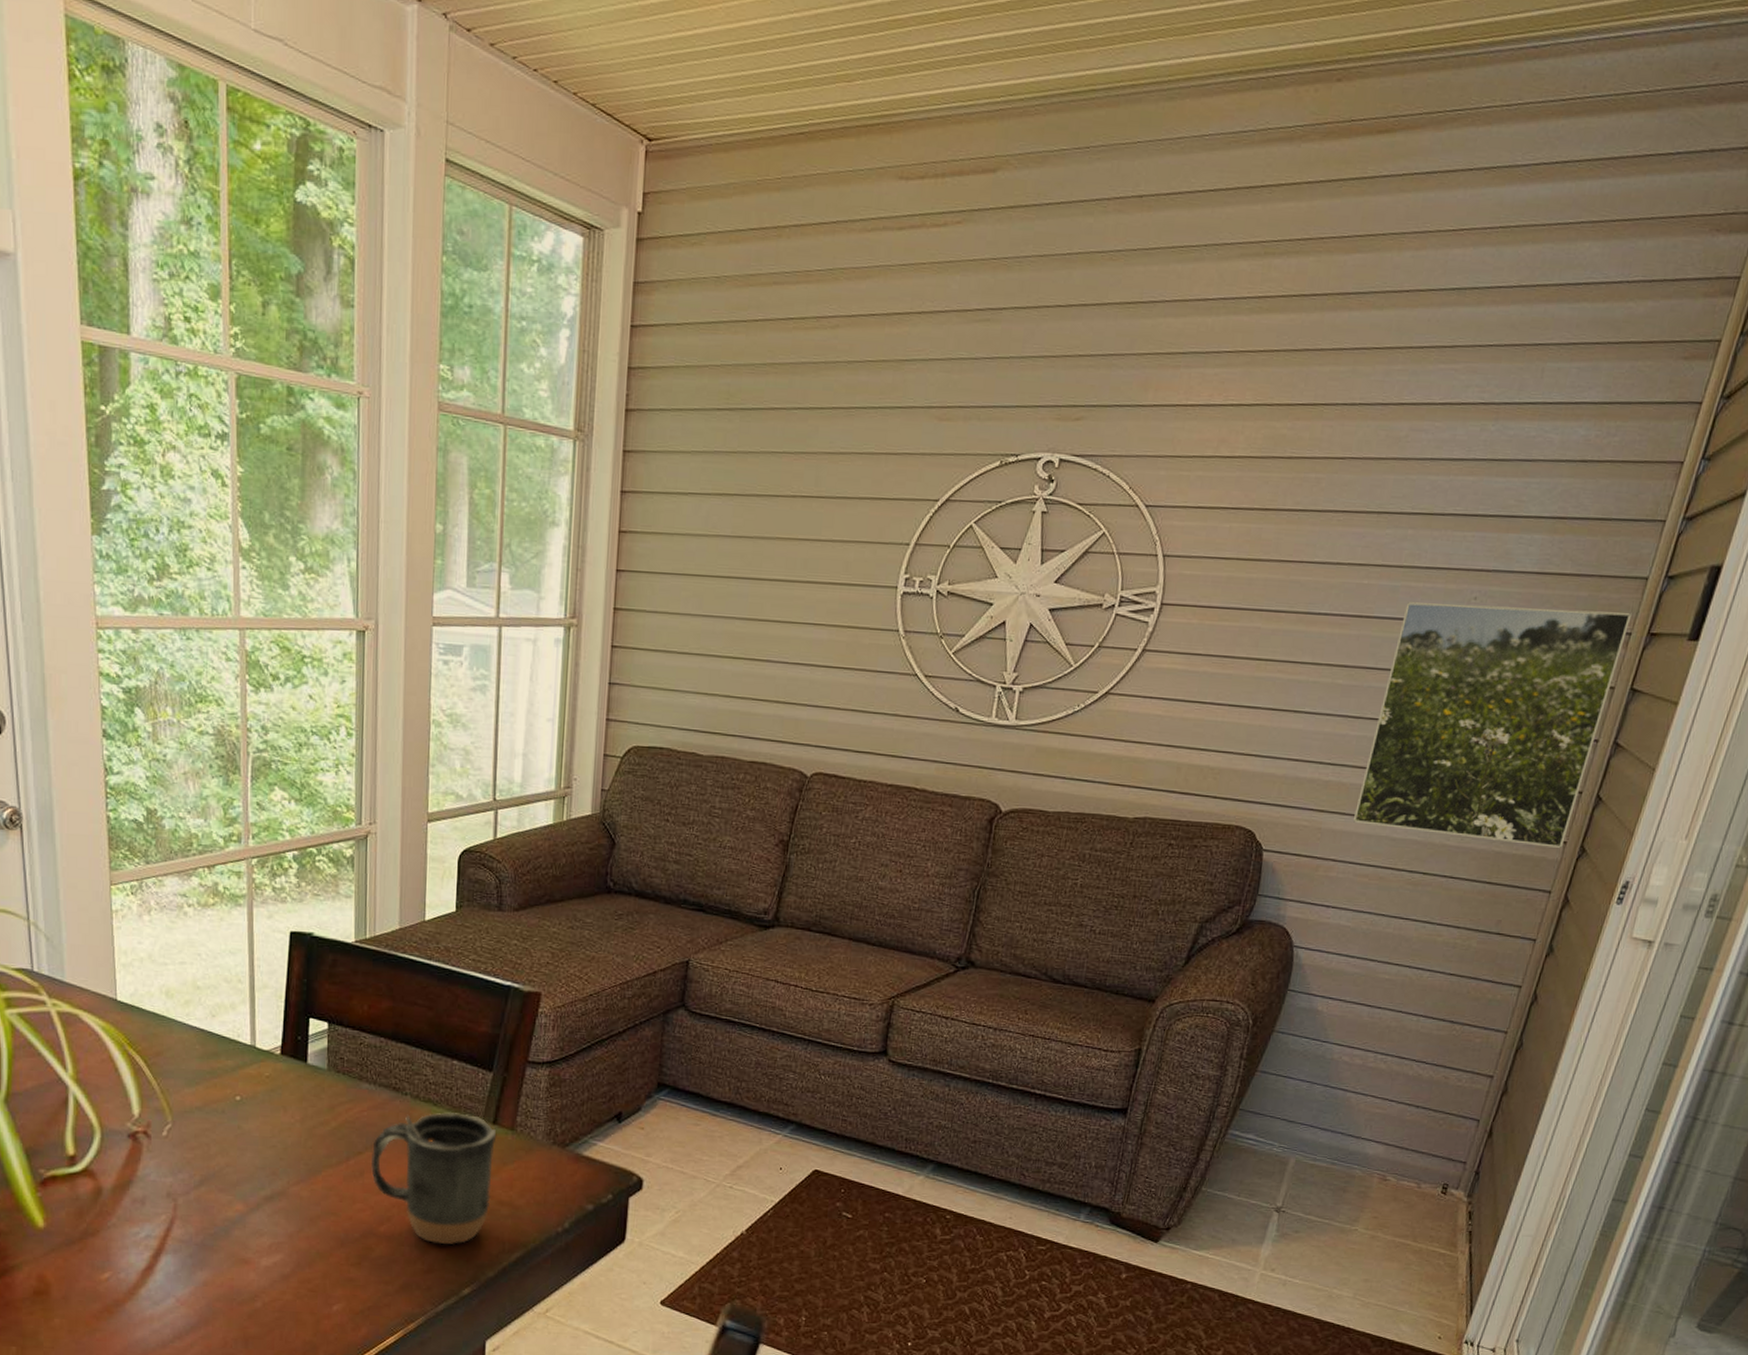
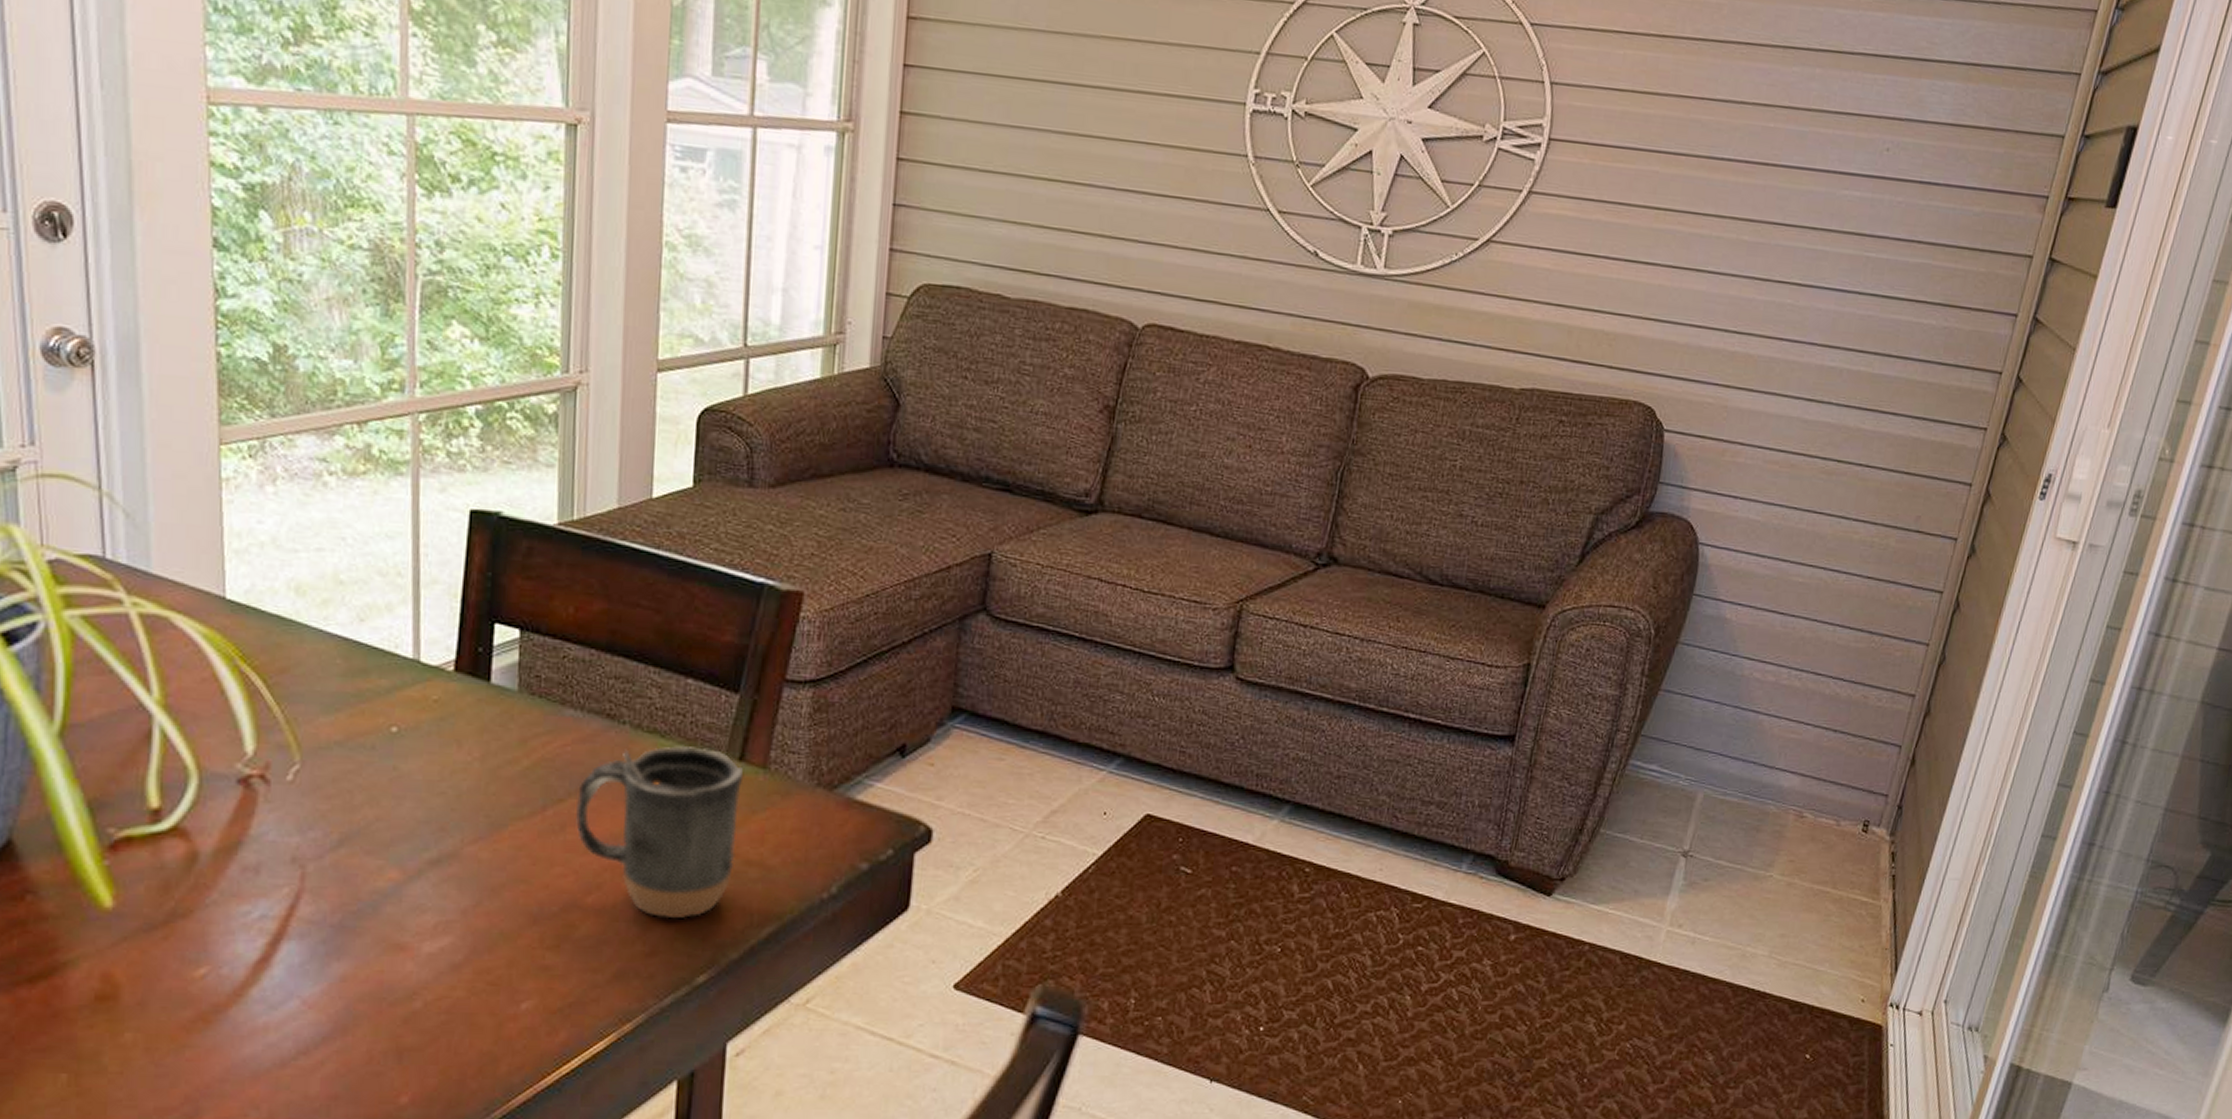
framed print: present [1352,602,1632,848] -> none [1761,150,2049,435]

